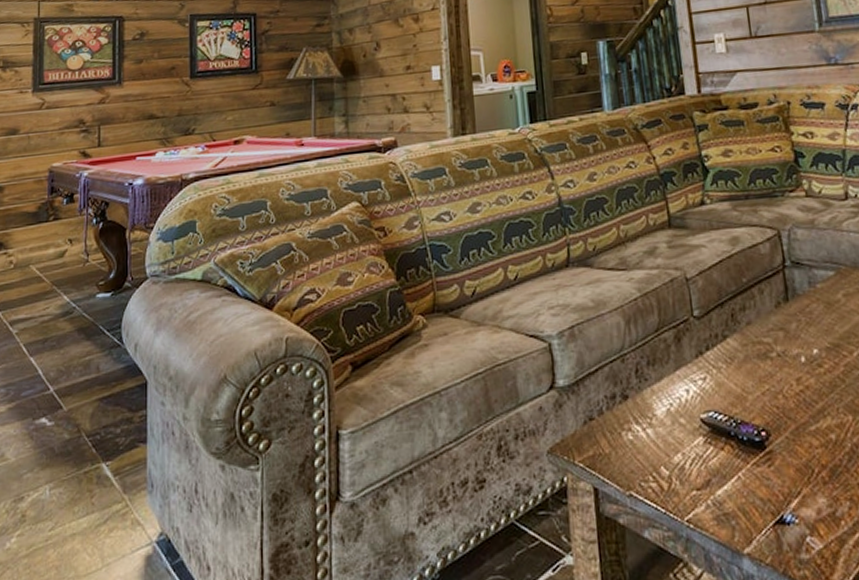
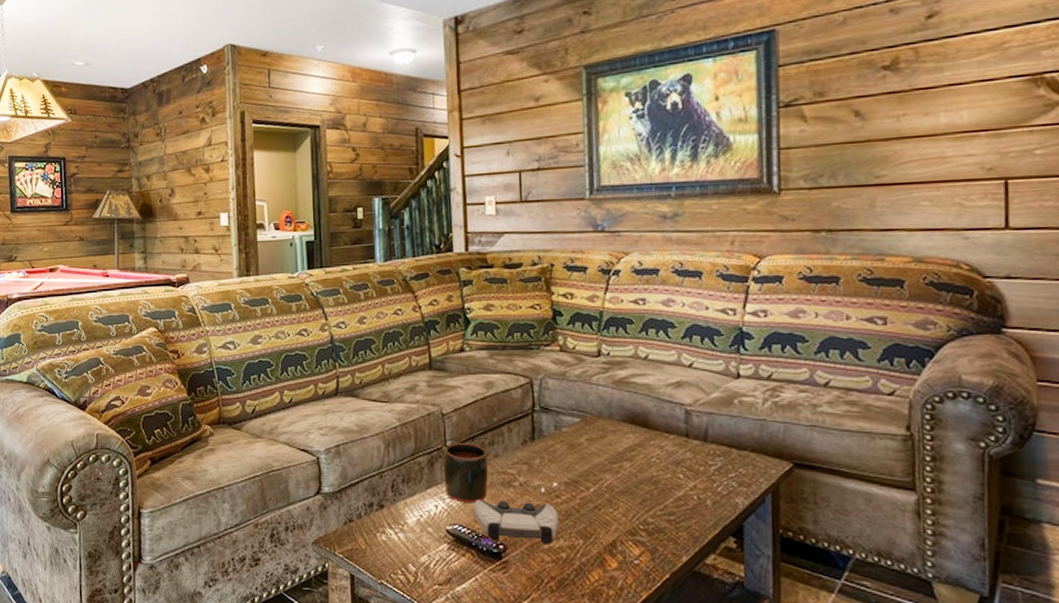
mug: none [691,310,743,383] -> present [443,443,488,502]
game controller: none [728,375,825,427] -> present [472,499,559,544]

